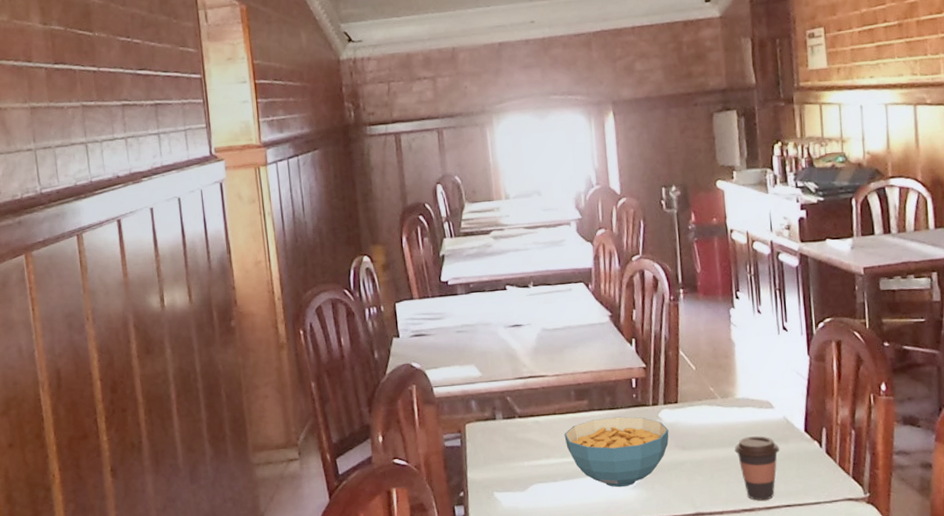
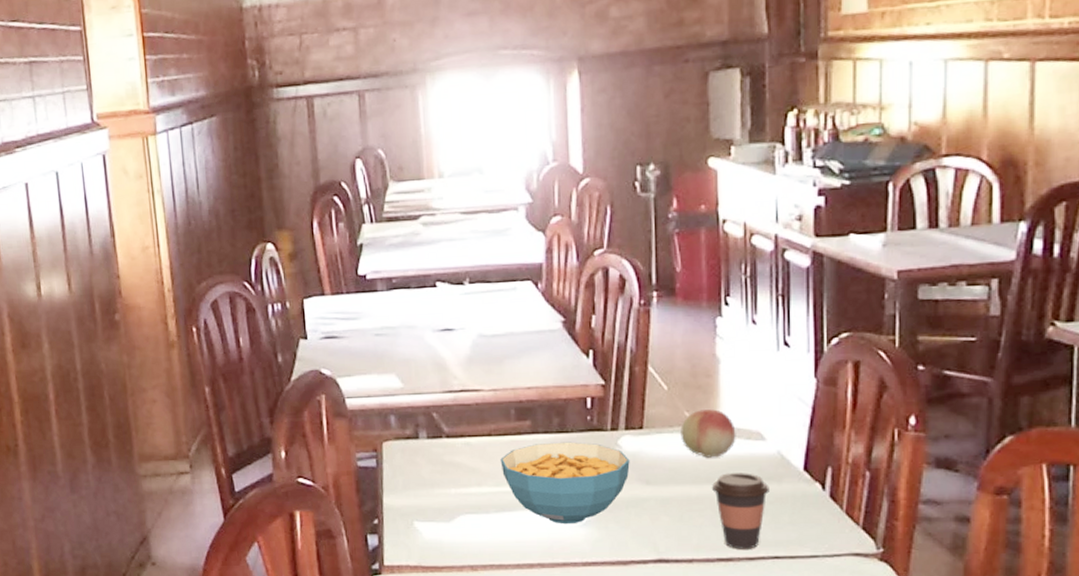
fruit: none [707,384,751,425] -> present [680,409,736,458]

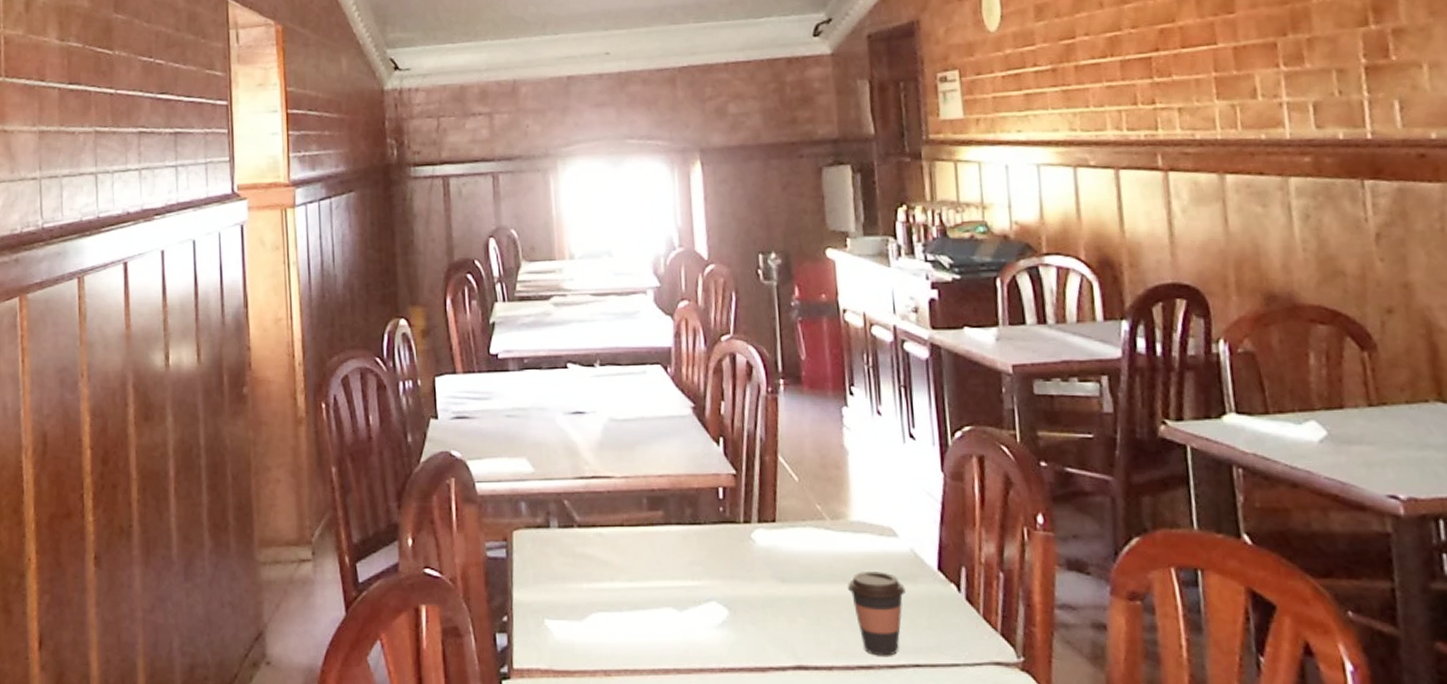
cereal bowl: present [500,441,630,525] -> none [633,534,764,625]
fruit: present [680,409,736,458] -> none [813,503,869,555]

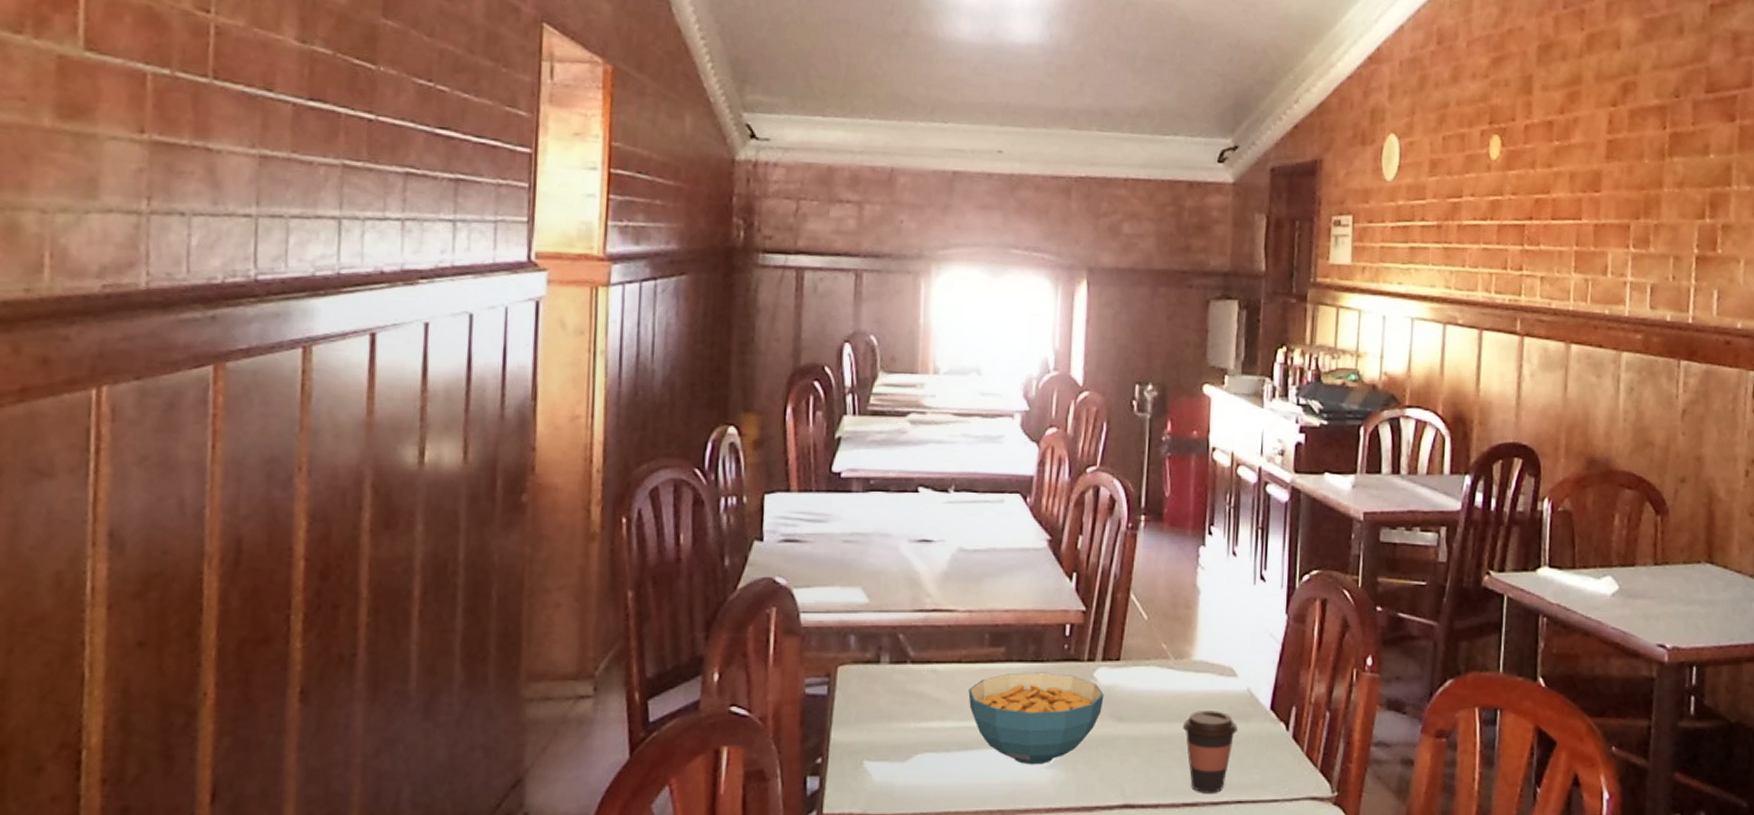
cereal bowl: none [633,534,764,625] -> present [968,672,1104,765]

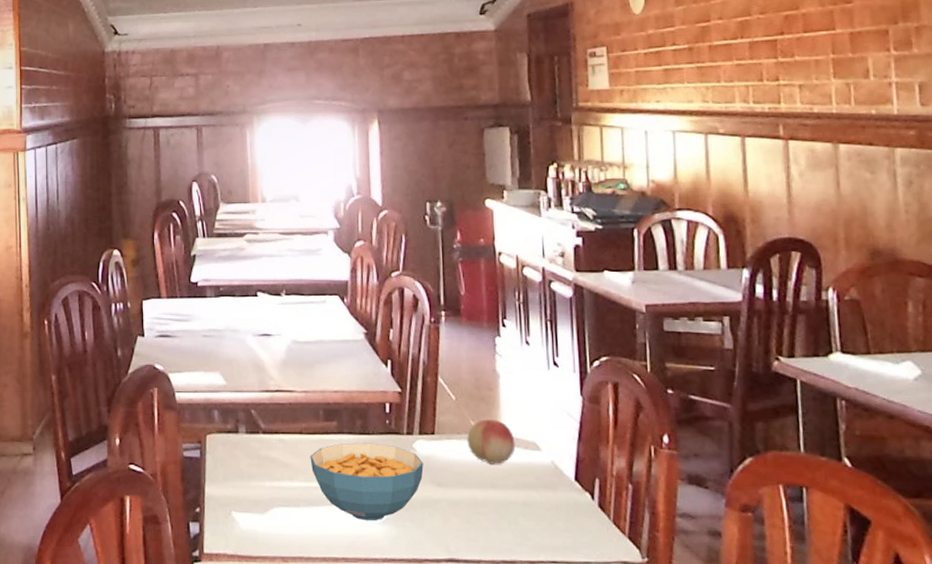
fruit: none [1156,642,1210,694] -> present [467,419,515,464]
coffee cup: present [1182,711,1238,793] -> none [495,480,546,553]

